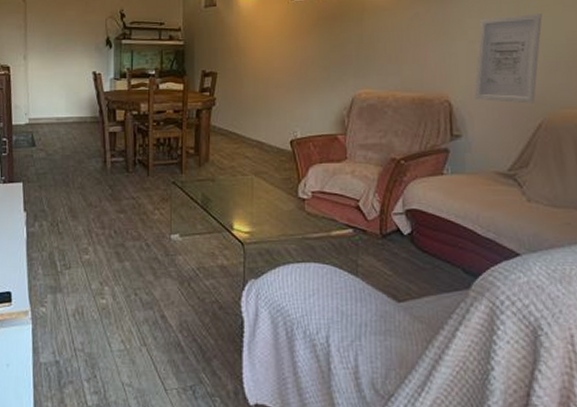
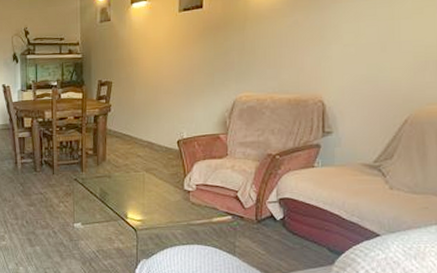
wall art: present [474,14,542,104] -> none [346,16,415,102]

